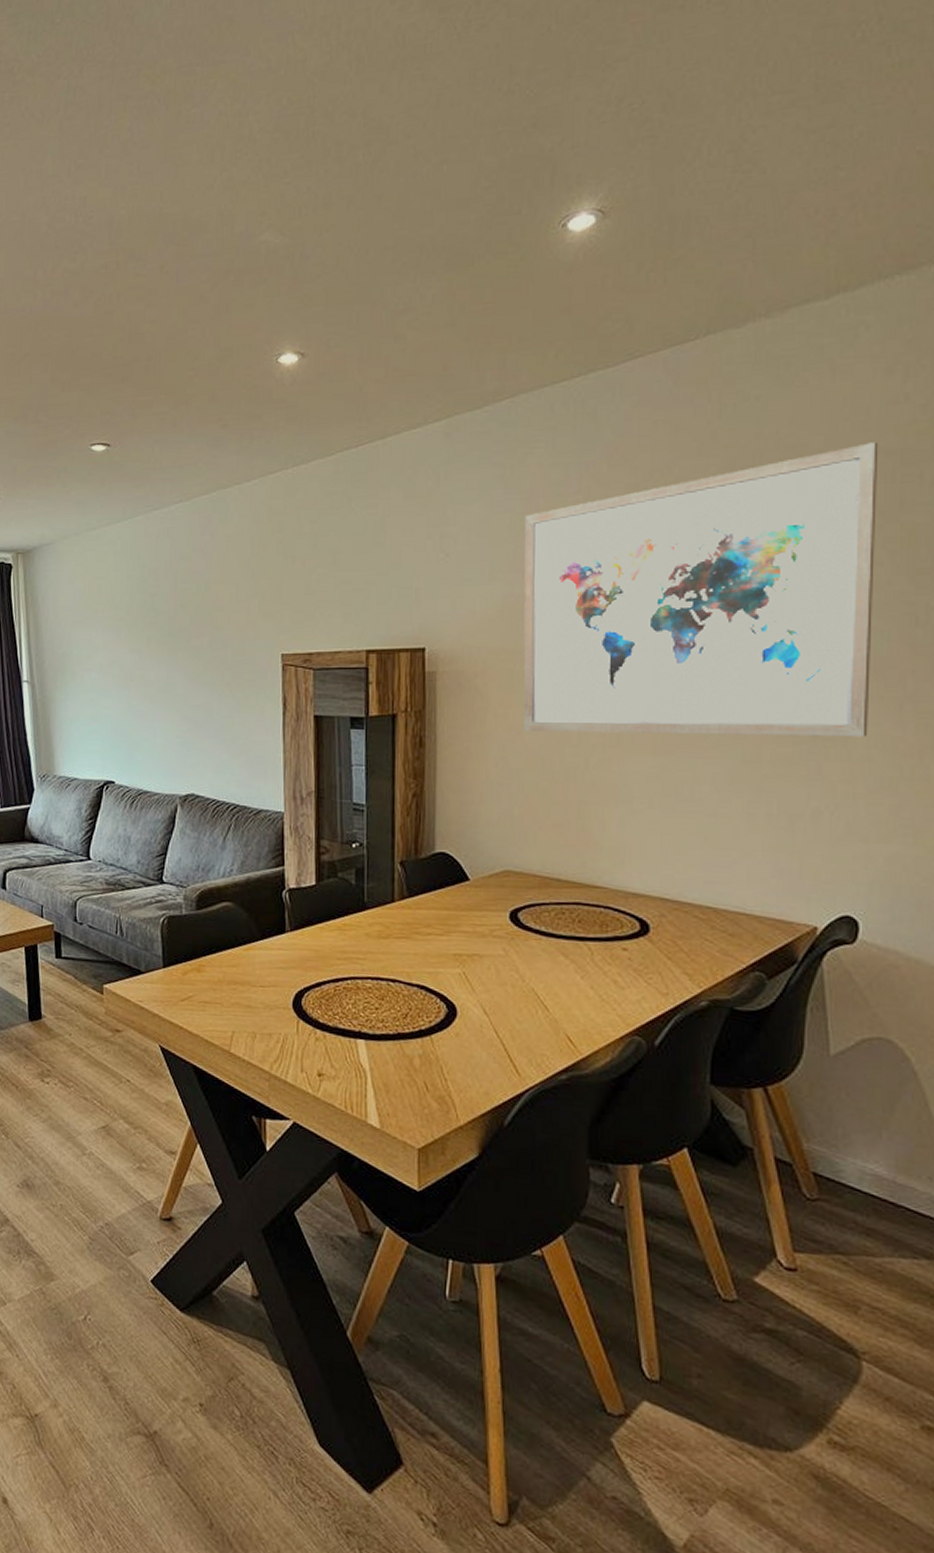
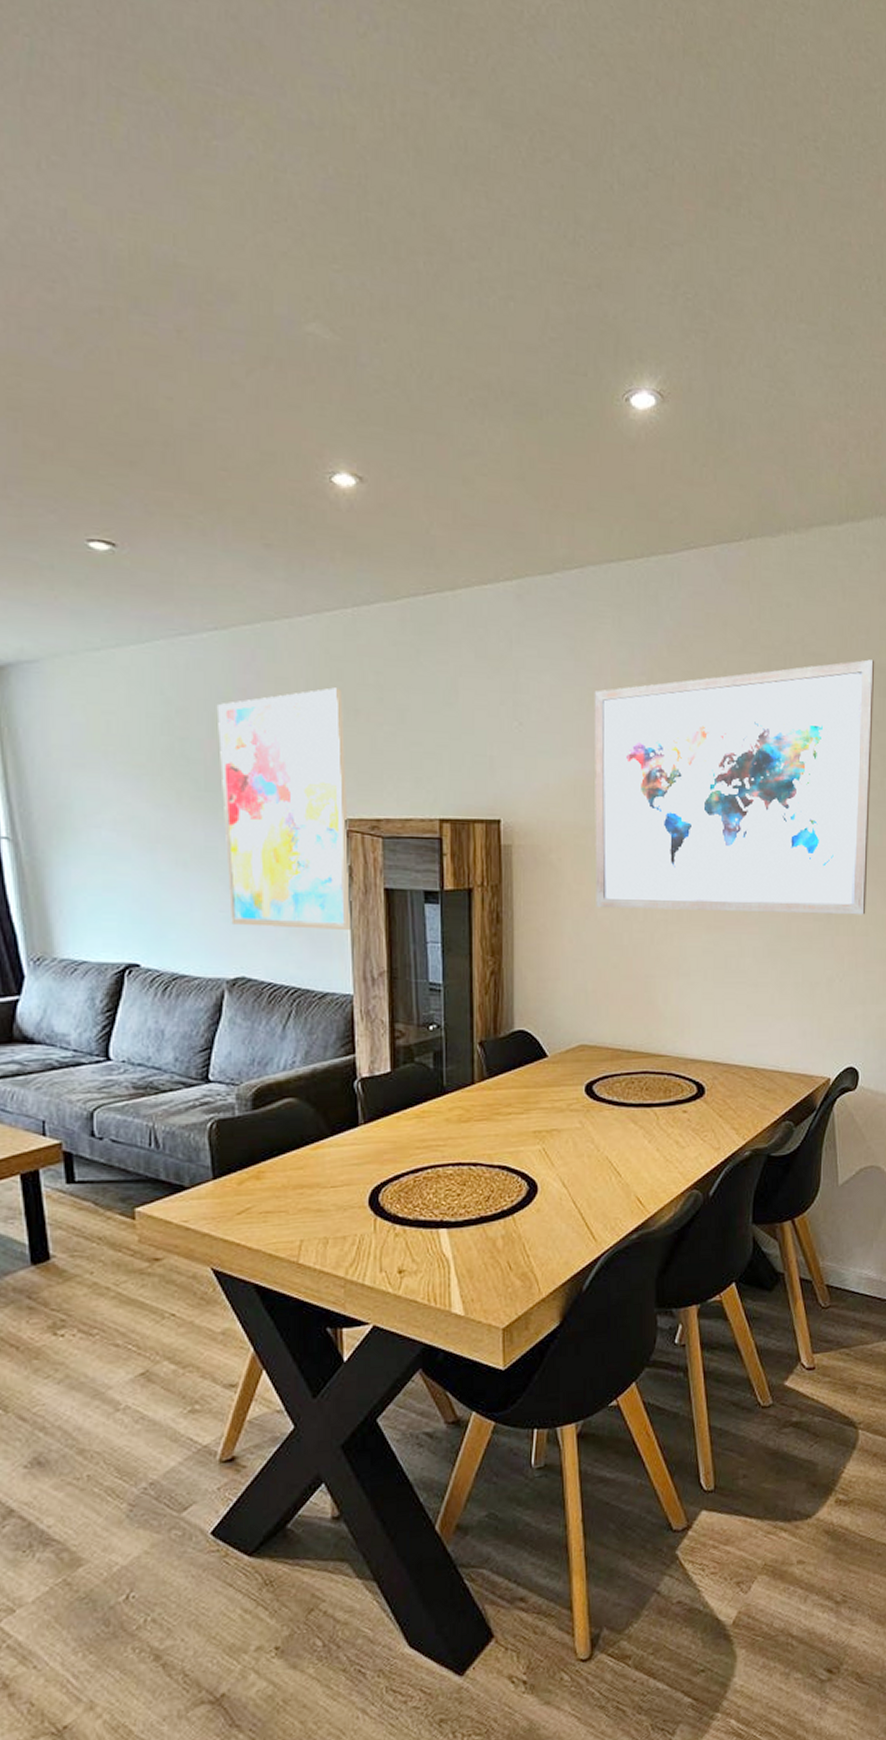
wall art: none [179,539,286,755] -> present [216,687,354,931]

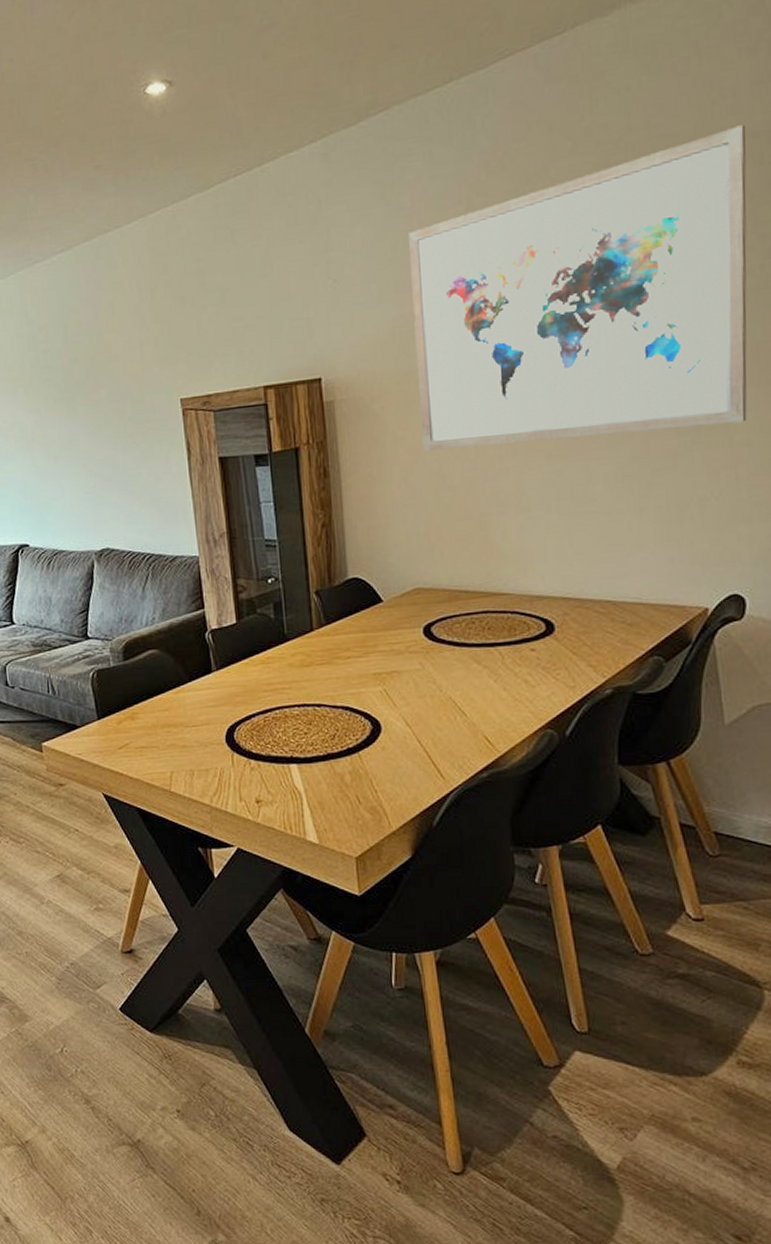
wall art: present [216,687,354,931] -> none [68,281,195,504]

